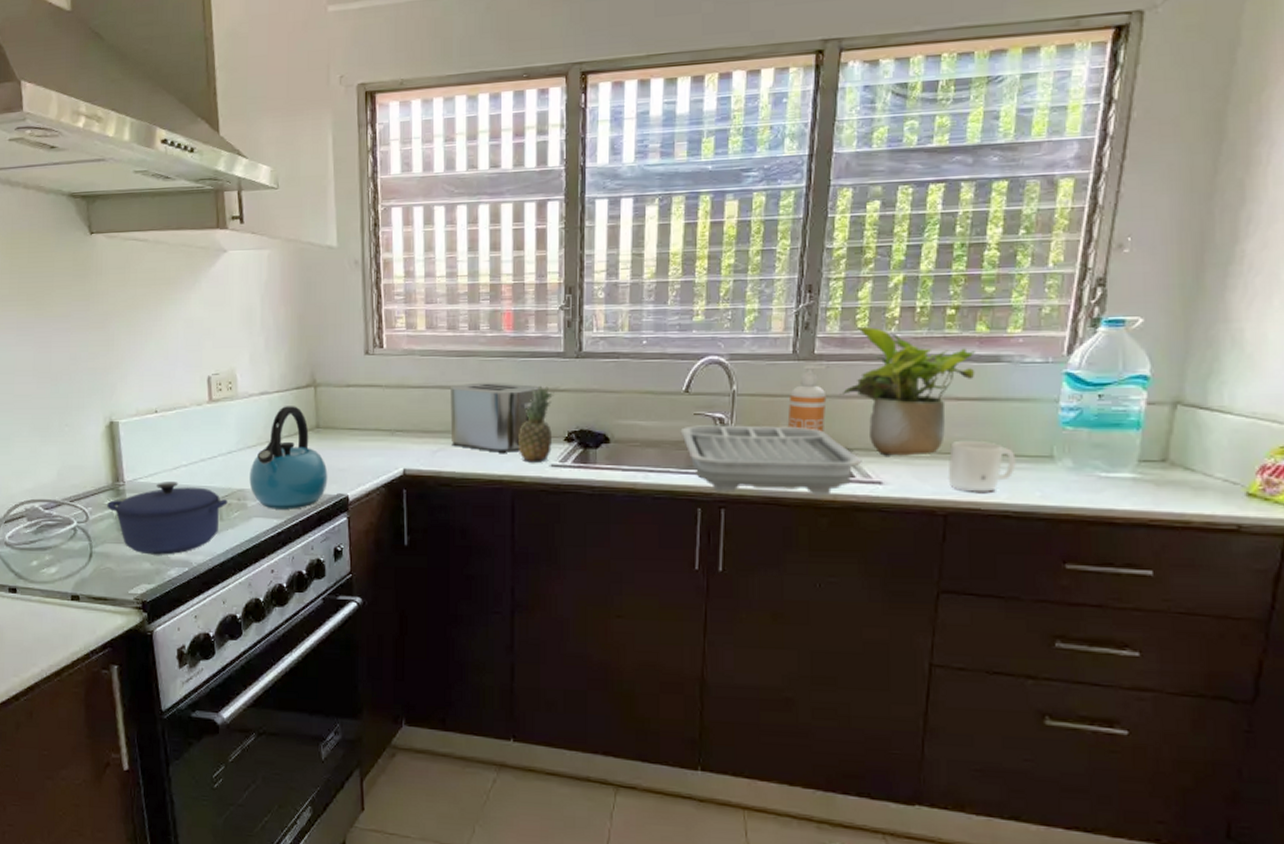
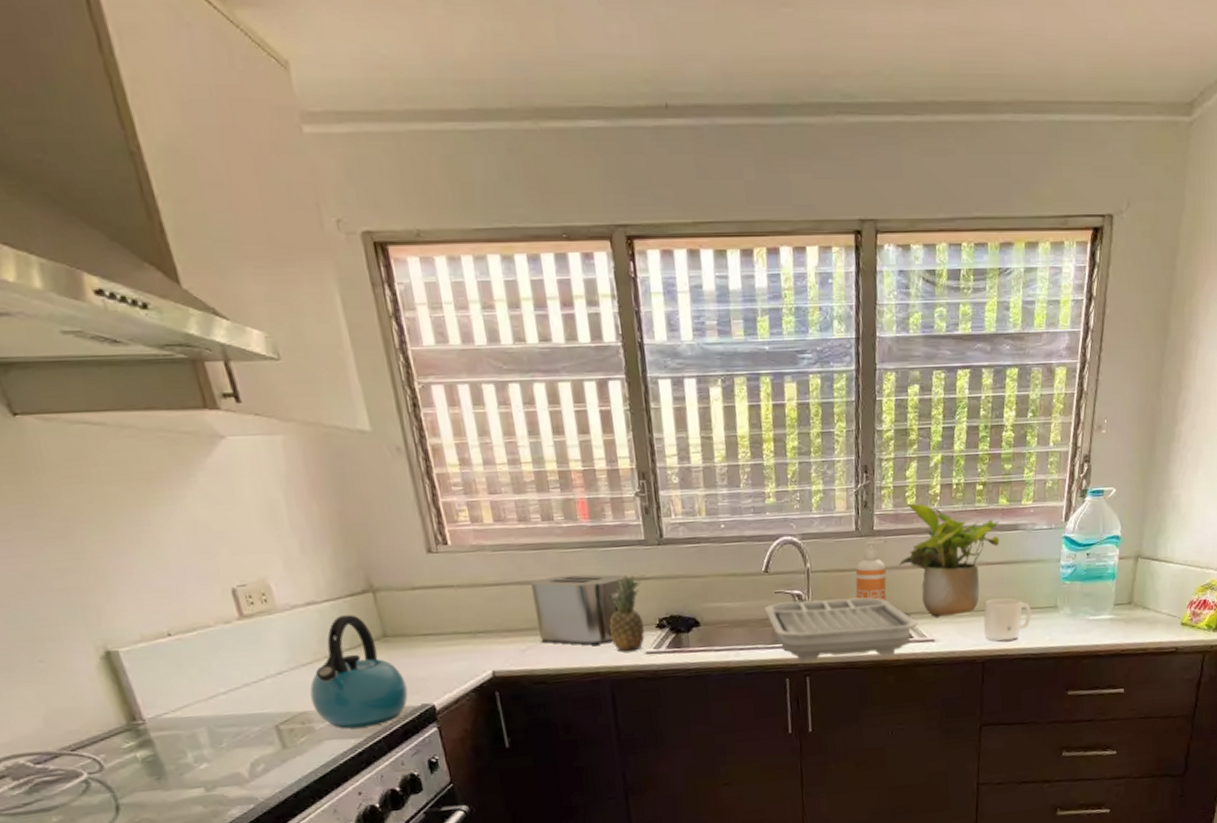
cooking pot: present [107,480,228,555] -> none [125,711,289,797]

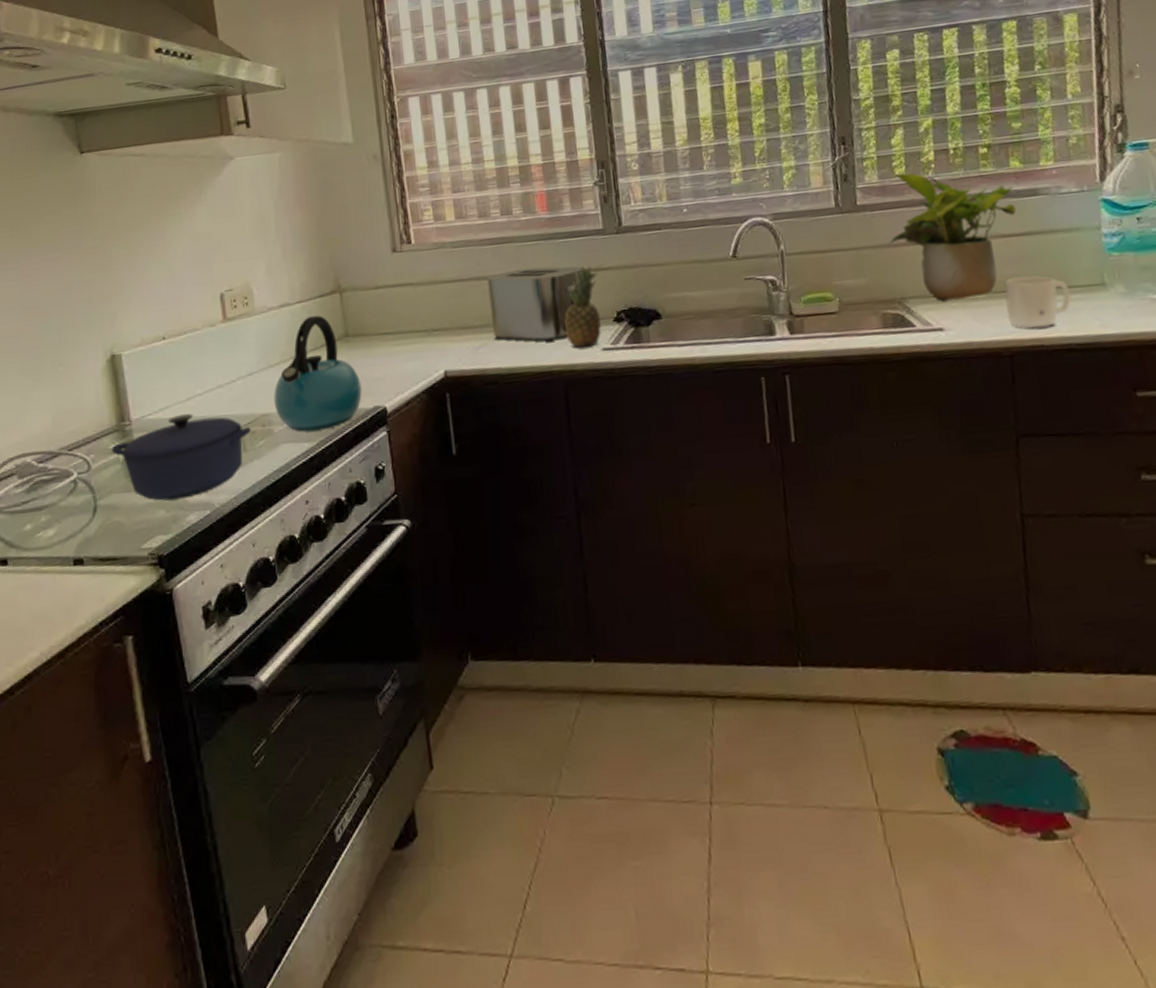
cooking pot: none [125,711,289,797] -> present [112,413,251,501]
dish rack: present [764,597,918,663] -> none [733,281,920,358]
soap dispenser: present [855,540,887,601] -> none [838,216,878,284]

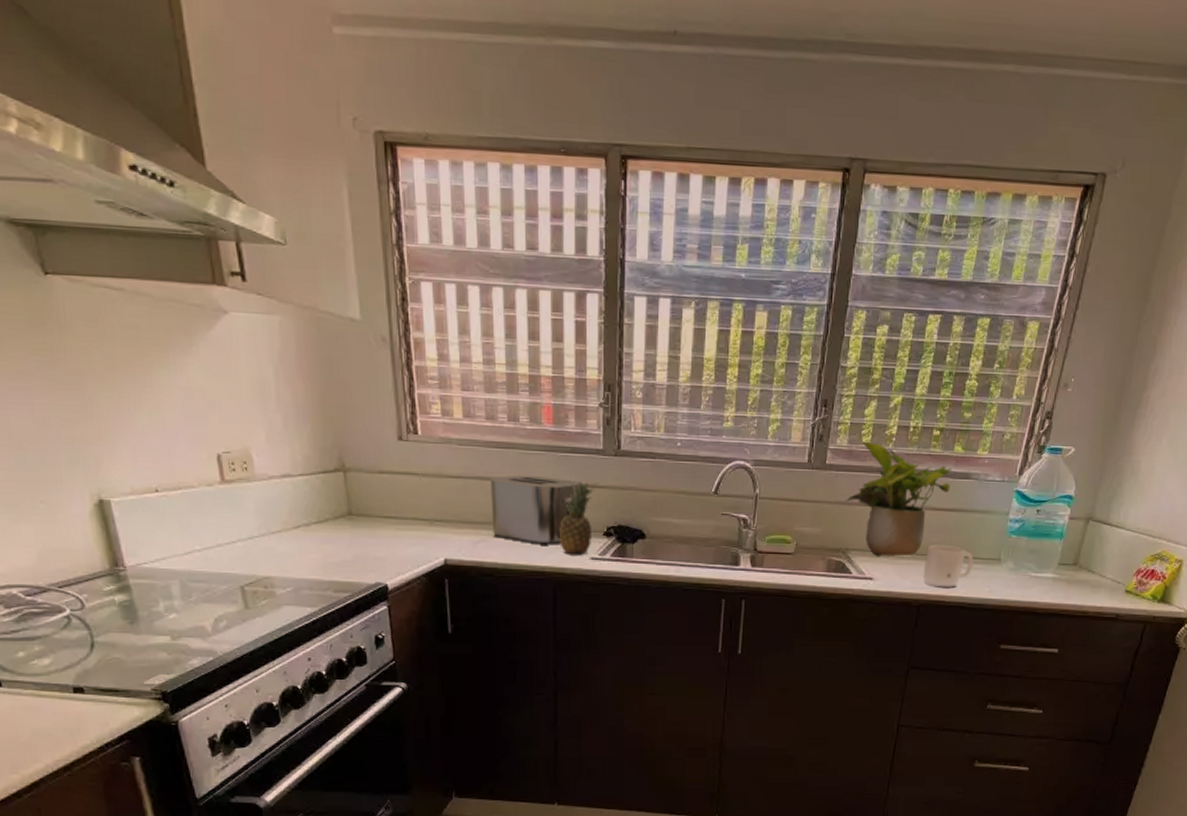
cooking pot: present [112,413,251,501] -> none [106,566,253,644]
kettle: present [274,315,362,432] -> none [276,490,364,598]

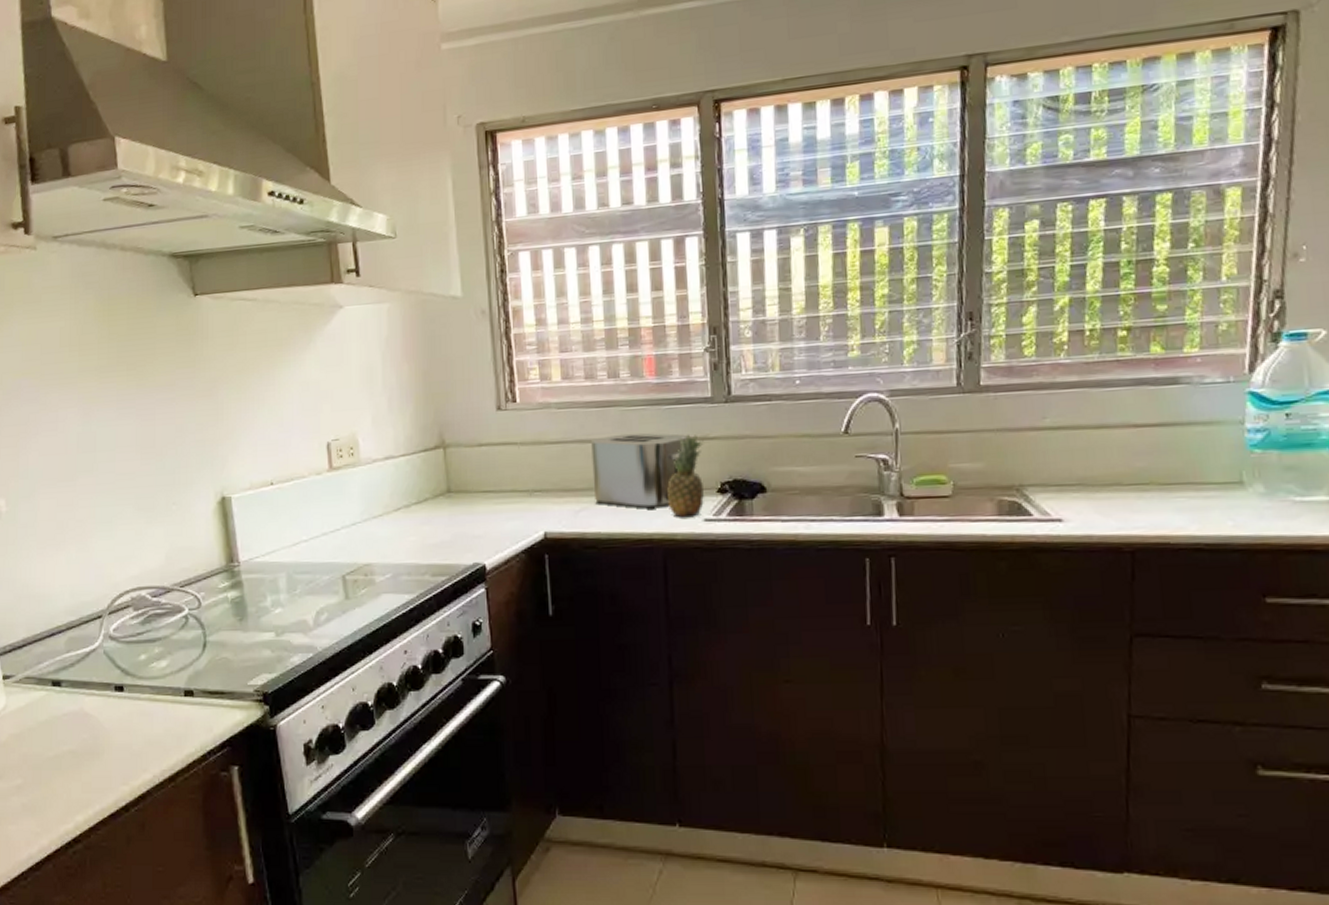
potted plant: present [844,441,952,556] -> none [1010,353,1153,491]
mug: present [922,544,974,588] -> none [1132,469,1204,525]

